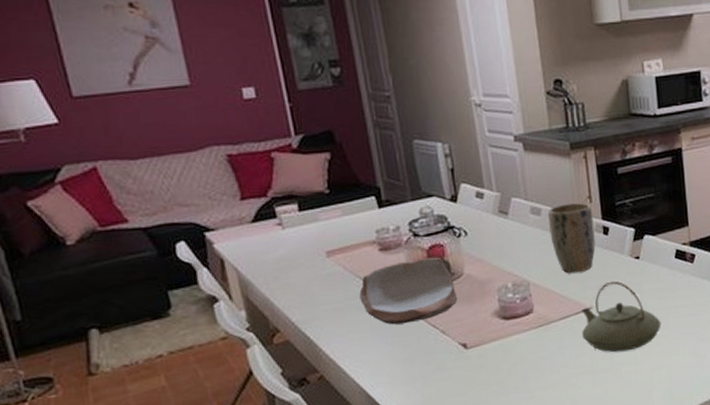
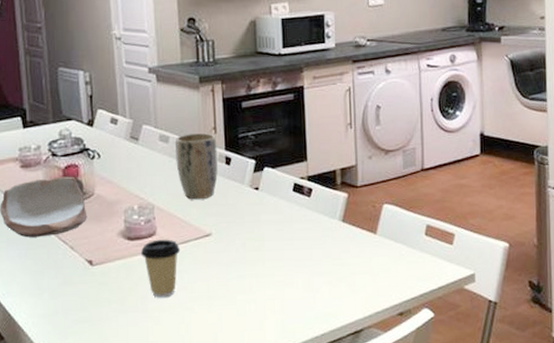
coffee cup: none [518,316,561,377] -> present [140,239,181,298]
teapot: present [582,281,662,353] -> none [201,210,277,280]

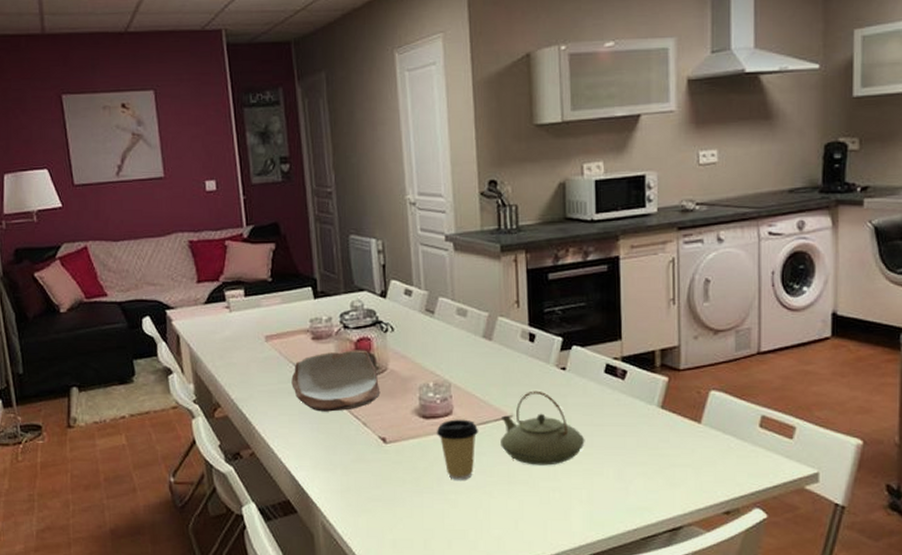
plant pot: present [174,133,218,200] -> none [473,307,520,379]
teapot: none [201,210,277,280] -> present [501,390,585,466]

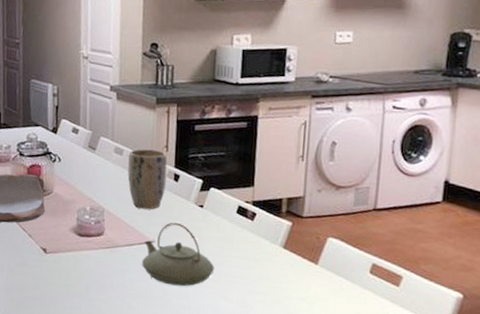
coffee cup: present [436,419,479,480] -> none [88,239,125,291]
plant pot: none [473,307,520,379] -> present [127,149,168,210]

